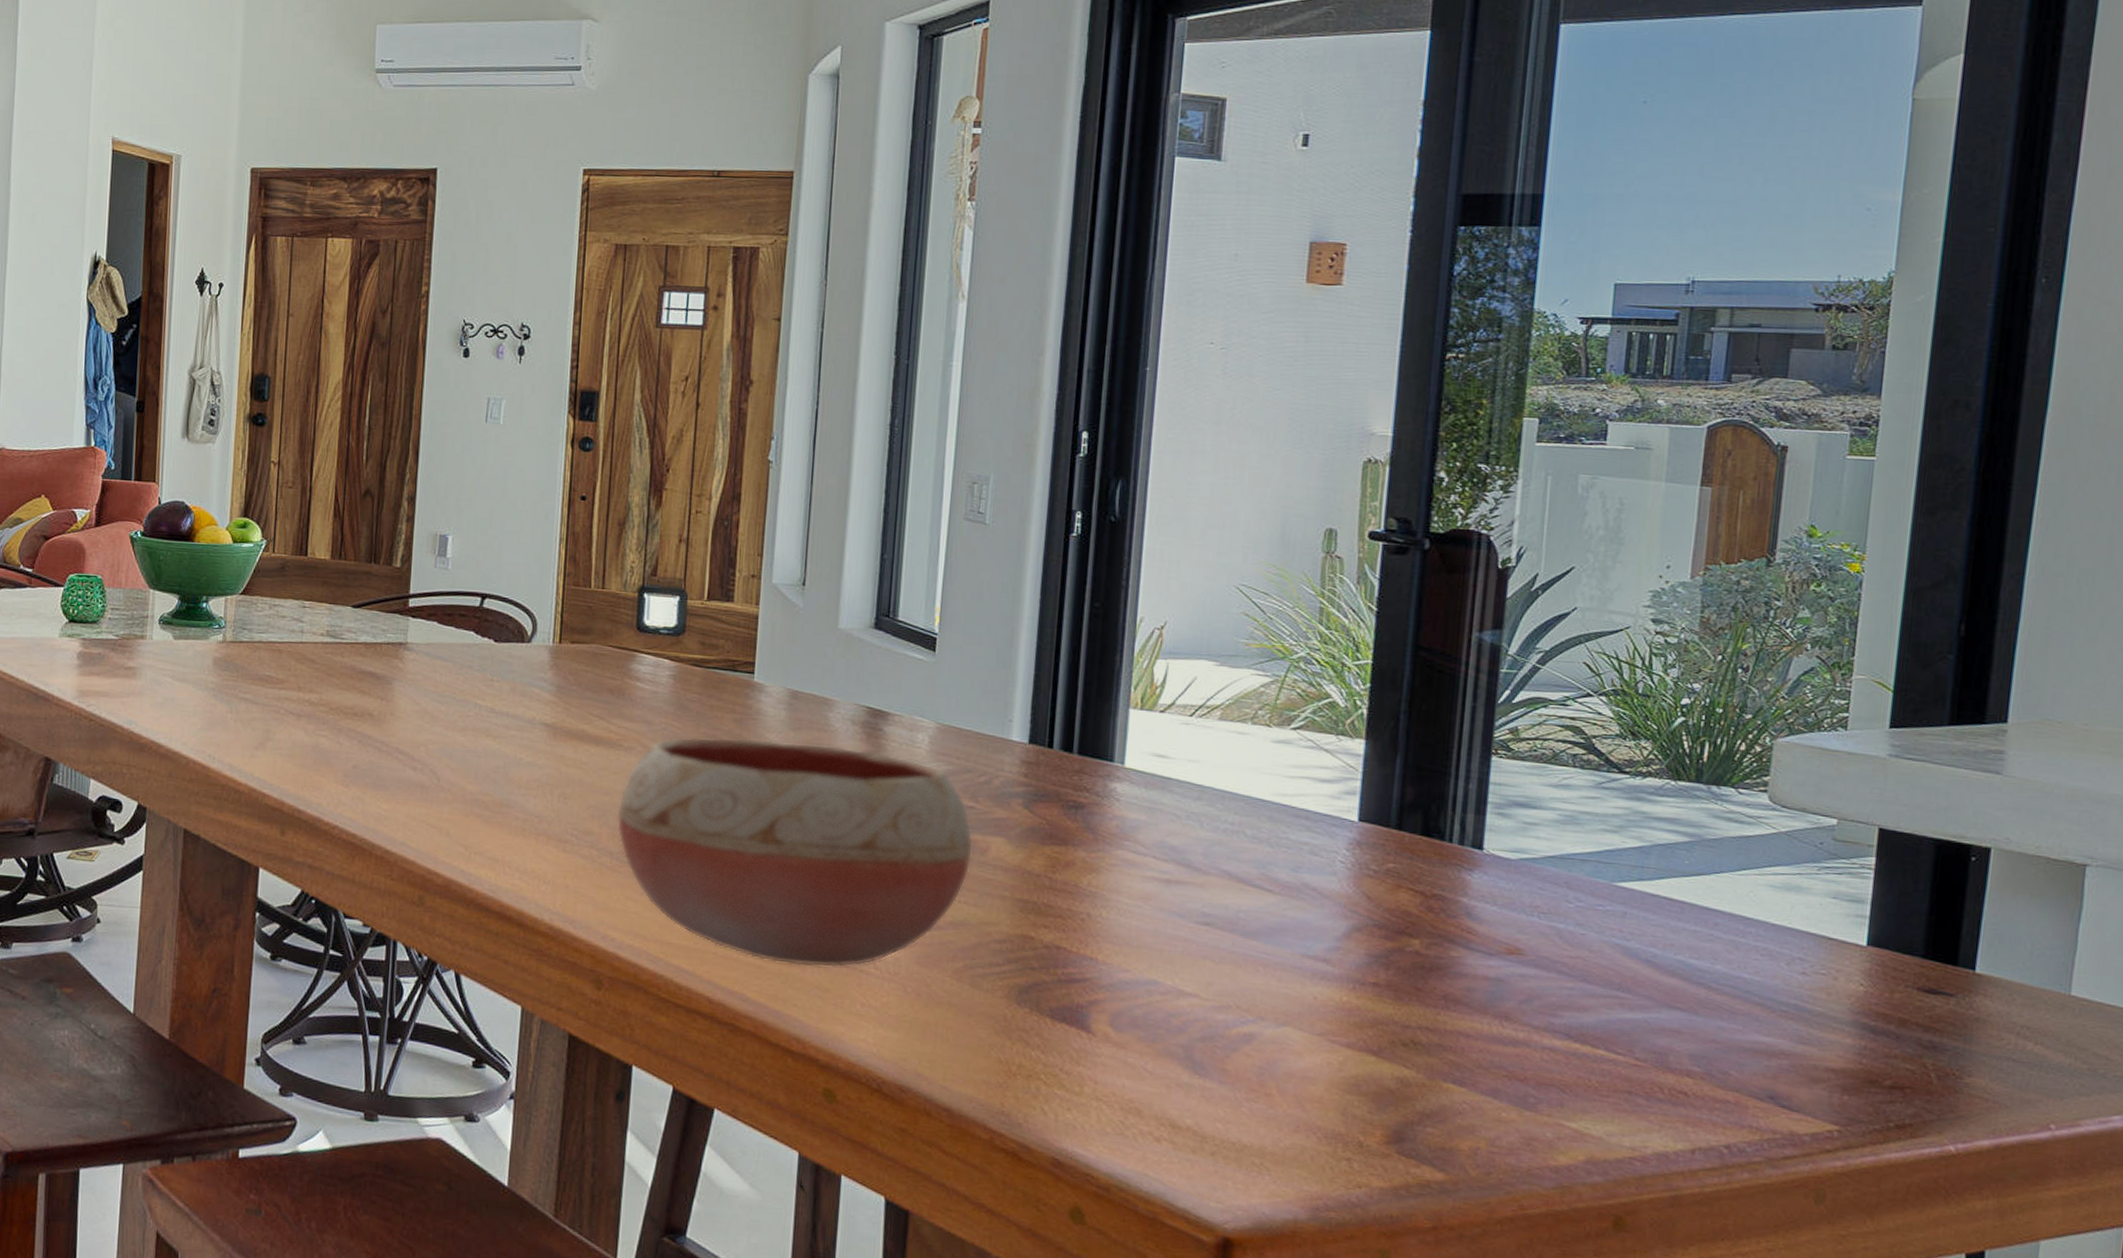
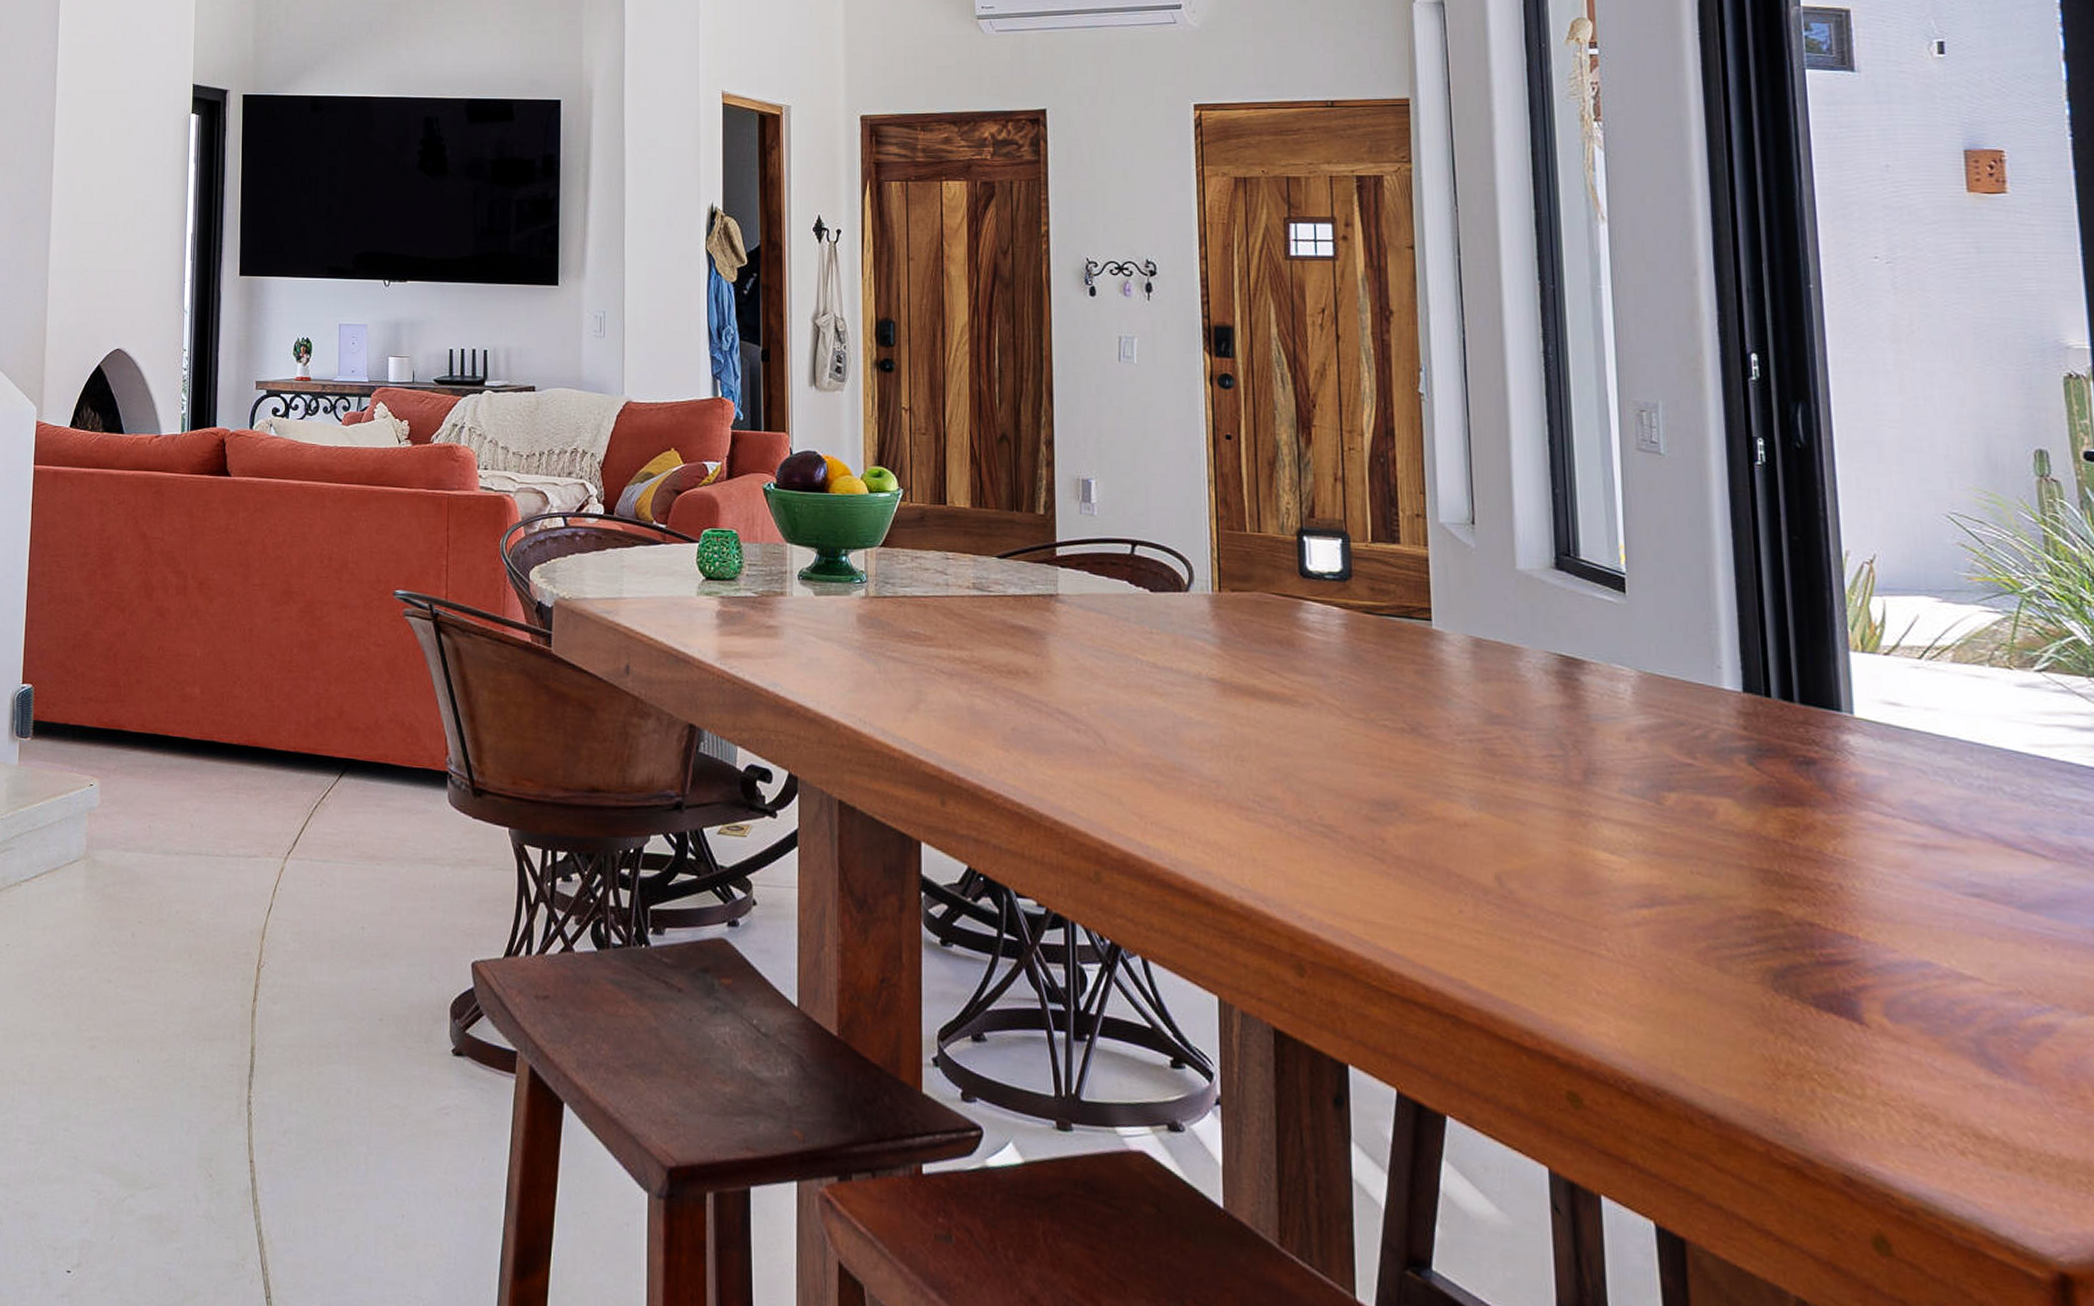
bowl: present [616,736,974,968] -> none [1300,690,1699,950]

